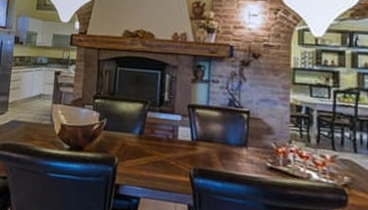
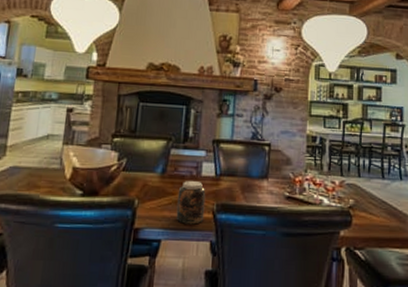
jar: none [154,143,183,187] -> present [176,180,206,225]

